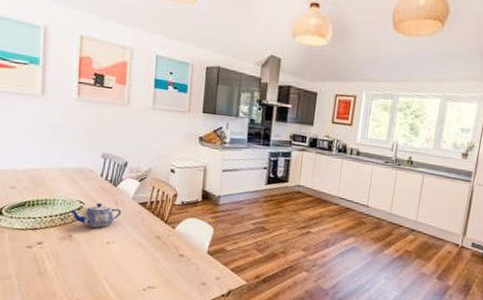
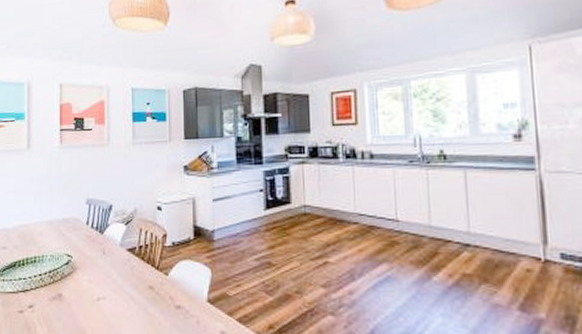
teapot: present [69,202,122,228] -> none [57,254,110,283]

